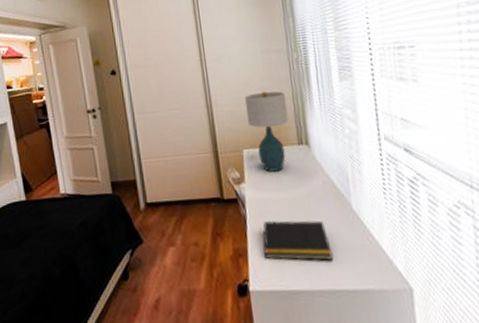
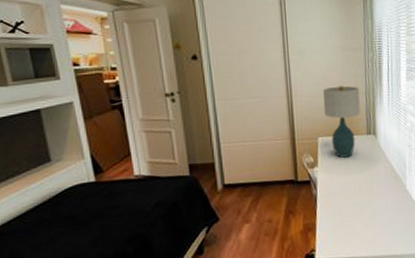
notepad: present [263,220,334,261] -> none [330,199,388,232]

